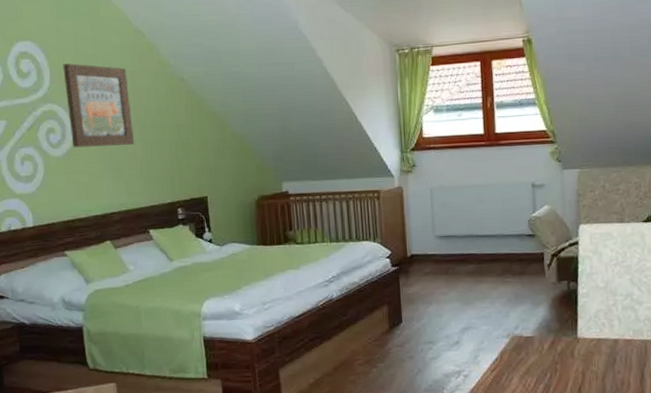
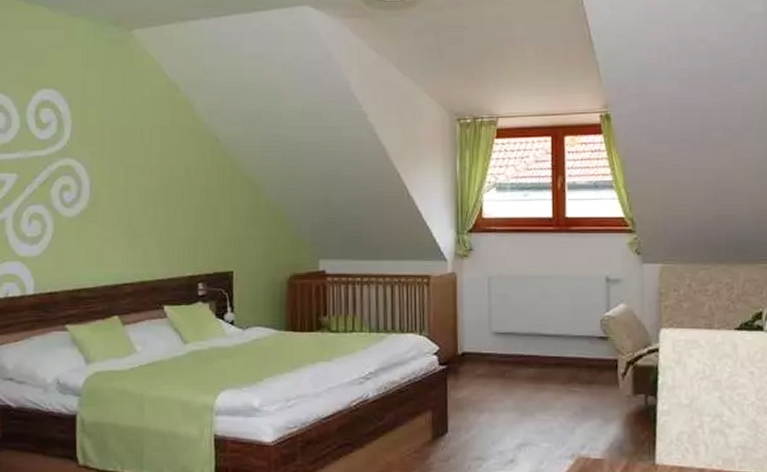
wall art: present [62,63,134,148] -> none [86,116,157,209]

